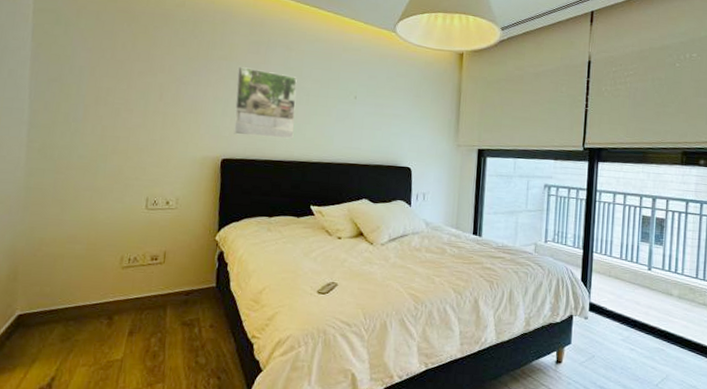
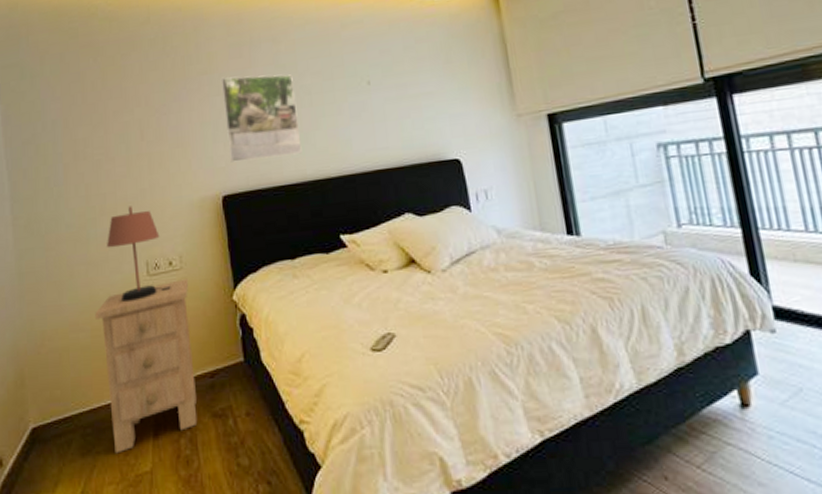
nightstand: none [92,216,181,343] -> present [95,279,198,454]
table lamp: none [113,151,165,228] -> present [107,206,171,303]

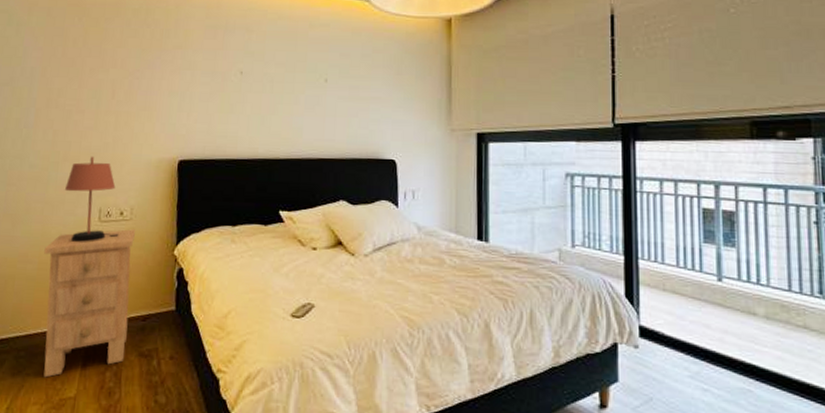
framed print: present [220,74,302,163] -> none [190,54,259,134]

